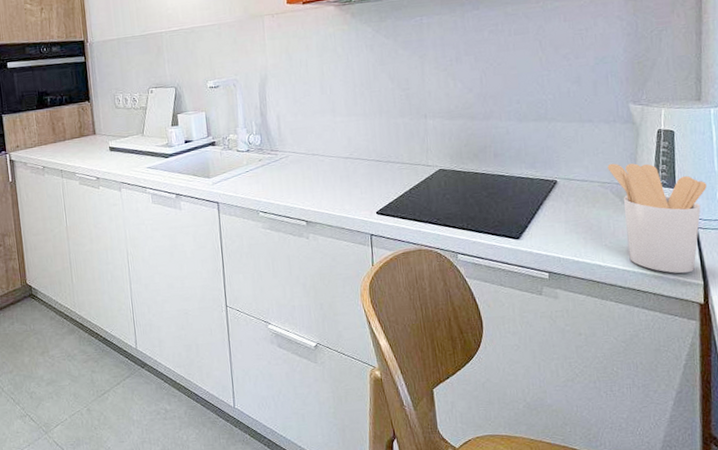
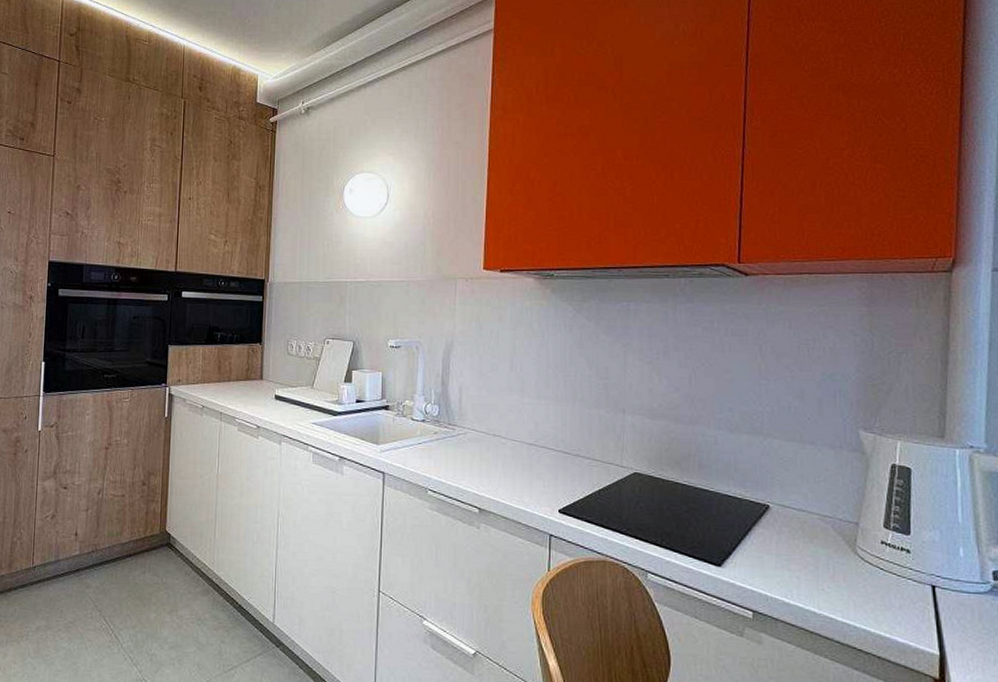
utensil holder: present [607,163,707,274] -> none [830,495,948,639]

